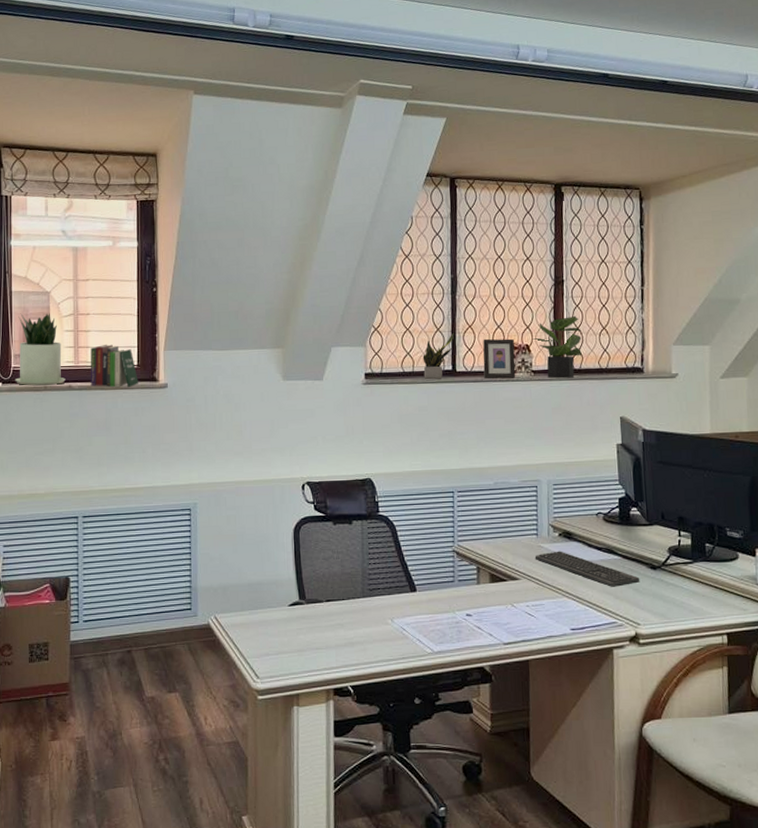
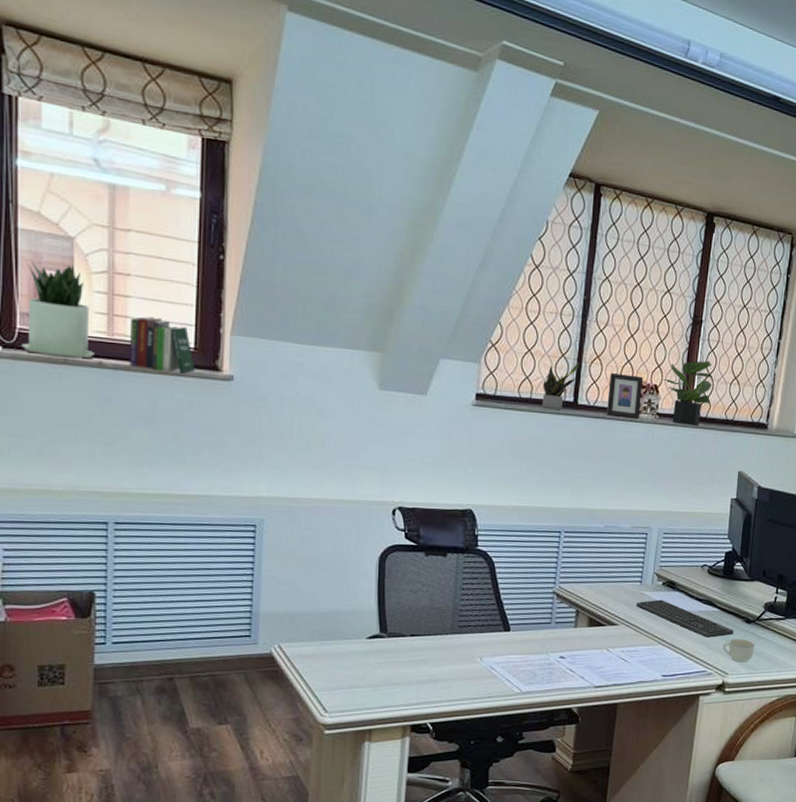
cup: none [630,586,665,612] -> present [723,638,755,663]

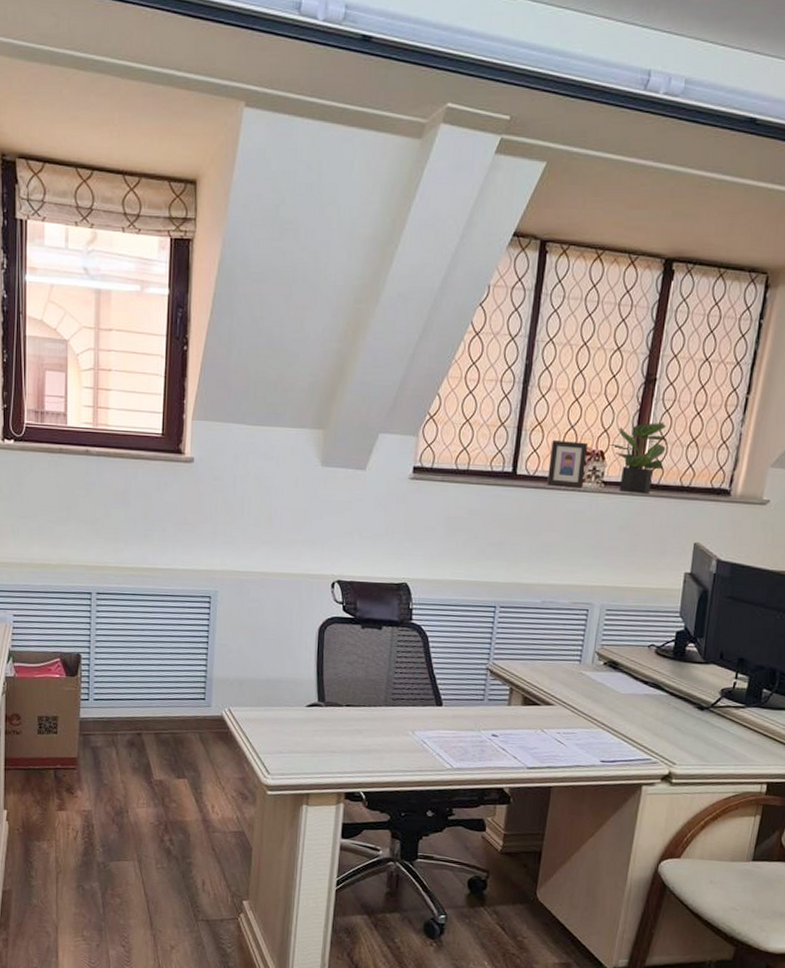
planter: present [21,259,94,360] -> none [27,362,83,449]
books: present [129,316,195,375] -> none [109,407,162,459]
potted plant: present [542,360,580,411] -> none [479,428,520,482]
computer keyboard: present [636,599,734,638] -> none [573,680,684,724]
cup: present [723,638,755,663] -> none [670,725,709,753]

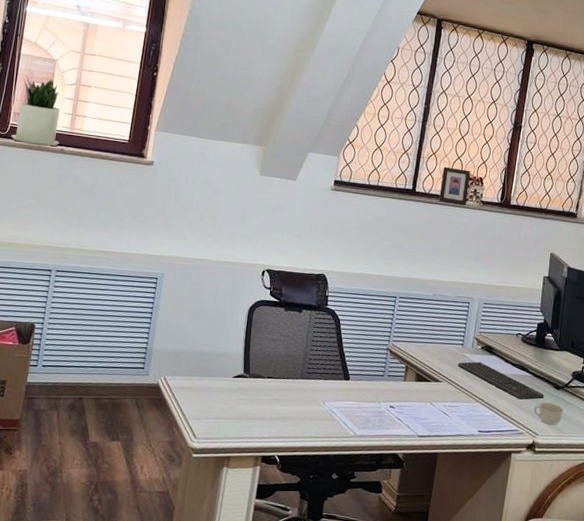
planter: none [27,362,83,449] -> present [11,75,60,147]
computer keyboard: none [573,680,684,724] -> present [457,361,545,400]
potted plant: present [608,422,667,494] -> none [486,158,530,213]
cup: none [670,725,709,753] -> present [533,402,564,426]

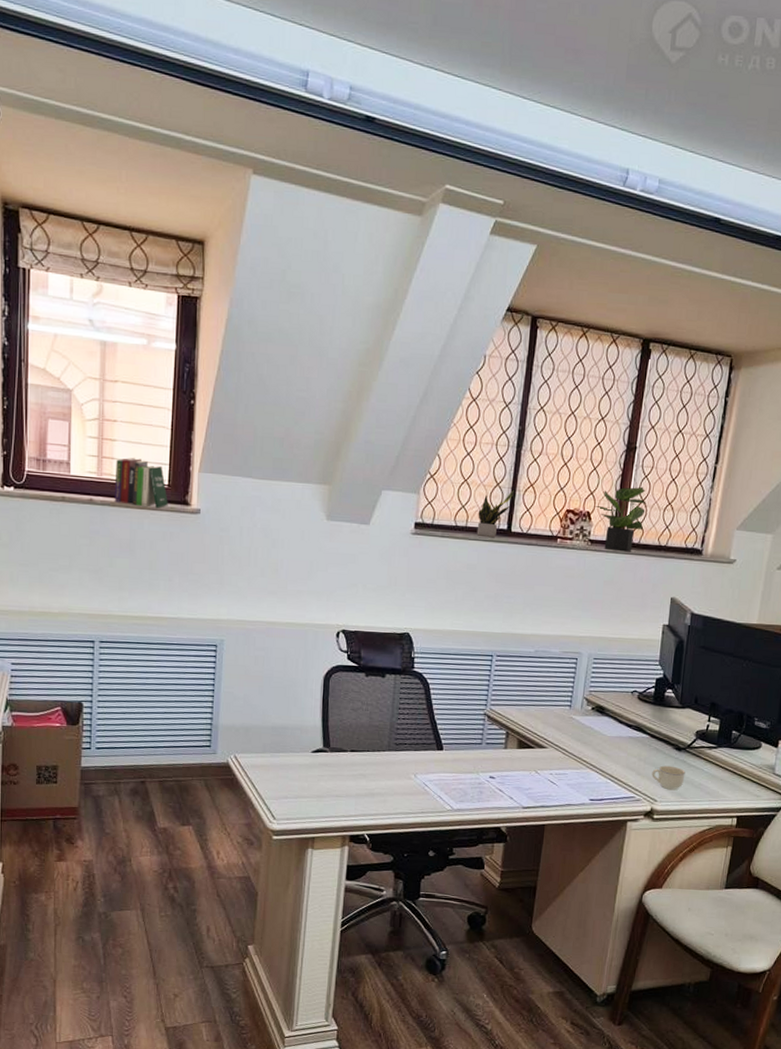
planter: present [11,75,60,147] -> none [28,410,86,497]
books: none [81,116,127,160] -> present [114,458,168,509]
potted plant: none [386,156,419,196] -> present [476,489,514,538]
picture frame: present [439,166,471,206] -> none [539,500,577,547]
computer keyboard: present [457,361,545,400] -> none [564,724,664,764]
potted plant: none [486,158,530,213] -> present [594,486,646,552]

